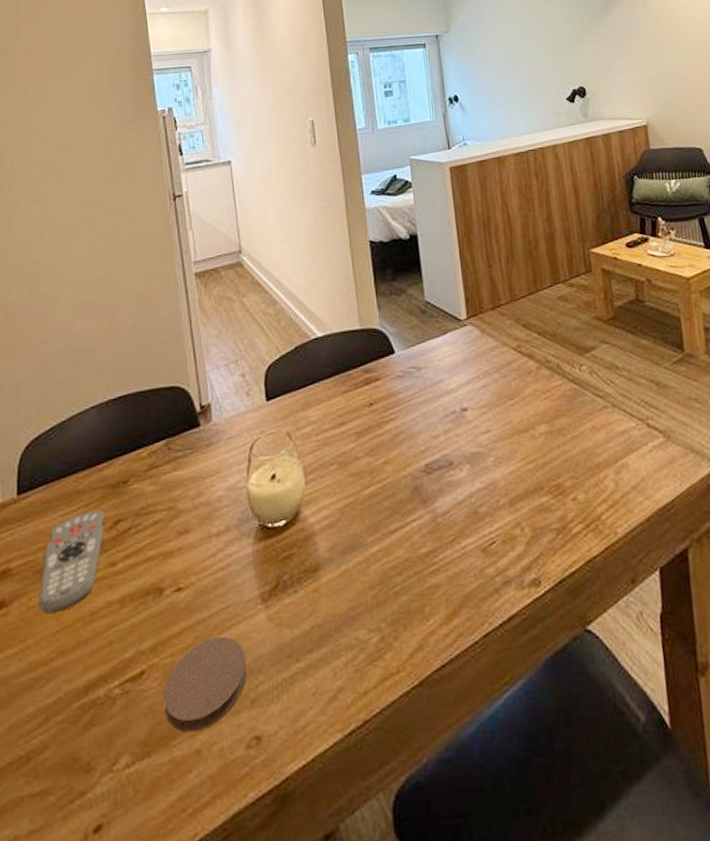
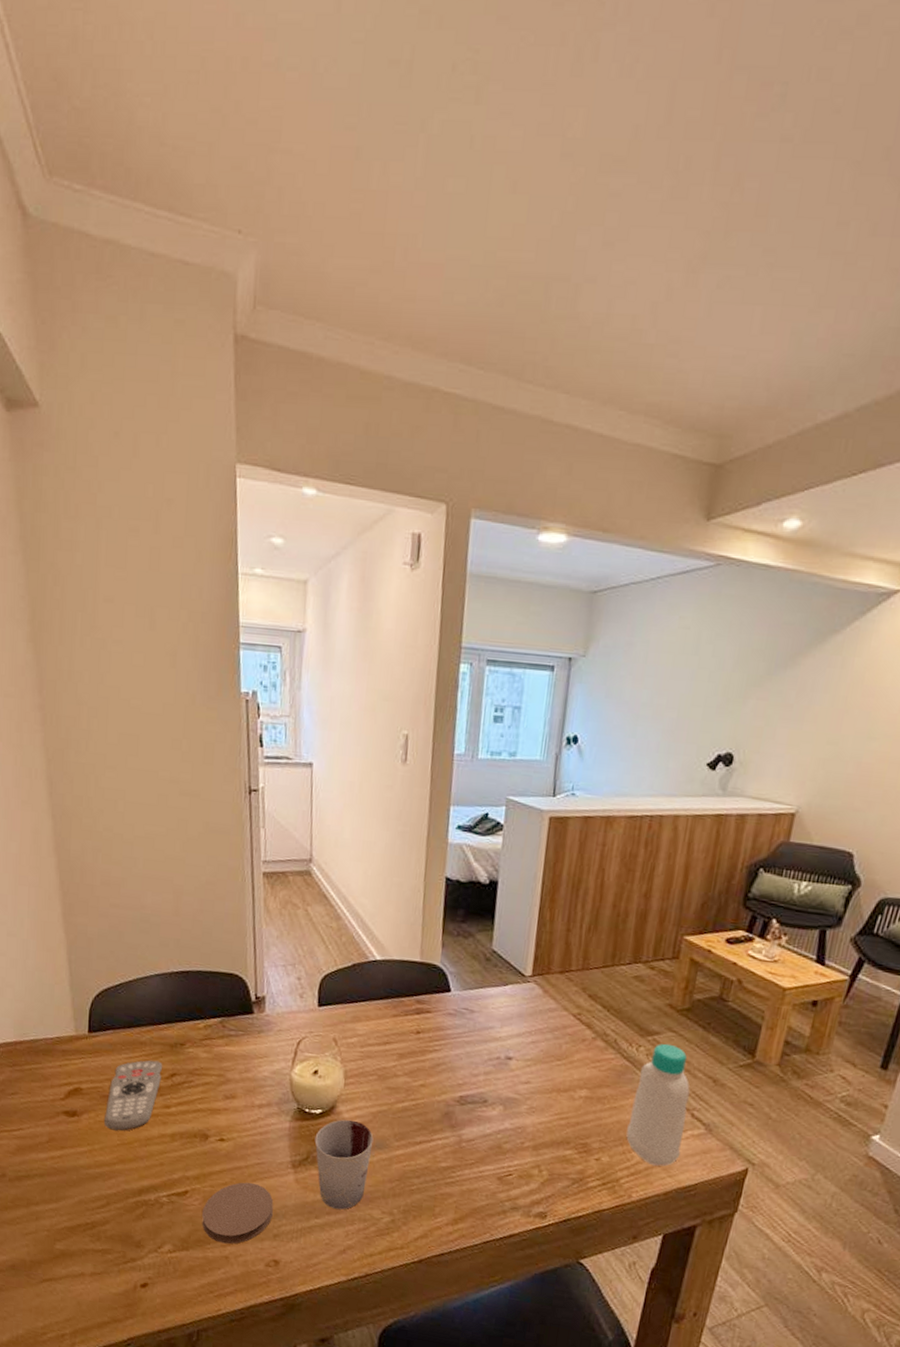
cup: none [282,523,346,643] -> present [314,1119,374,1210]
bottle: none [589,356,650,490] -> present [626,1043,690,1167]

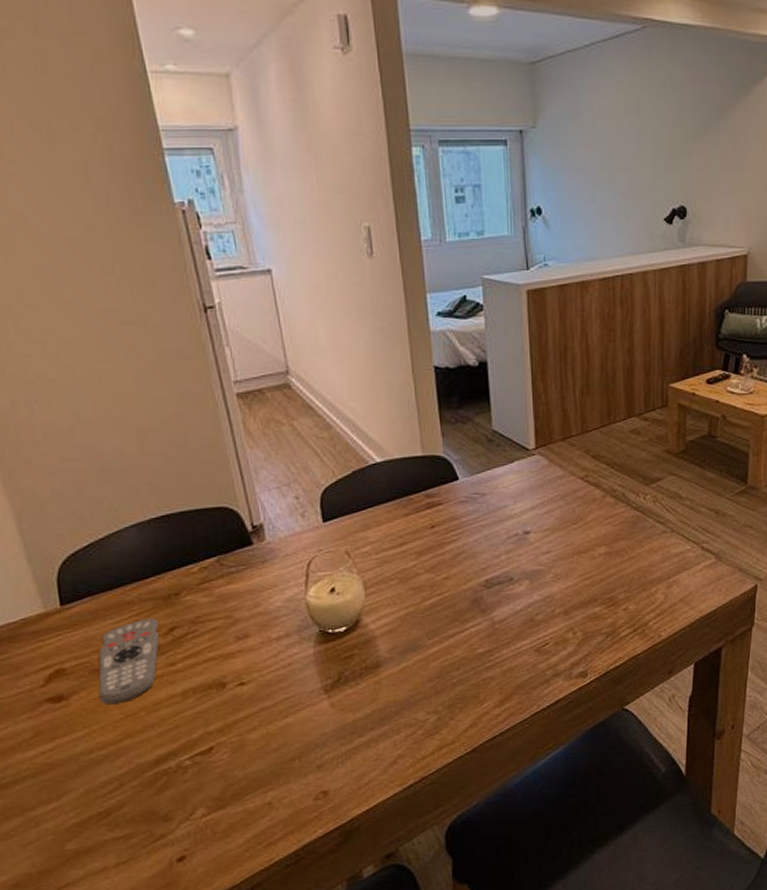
coaster: present [202,1182,274,1244] -> none [233,719,313,791]
cup: present [314,1119,374,1210] -> none [343,629,406,723]
bottle: present [626,1043,690,1167] -> none [647,487,698,602]

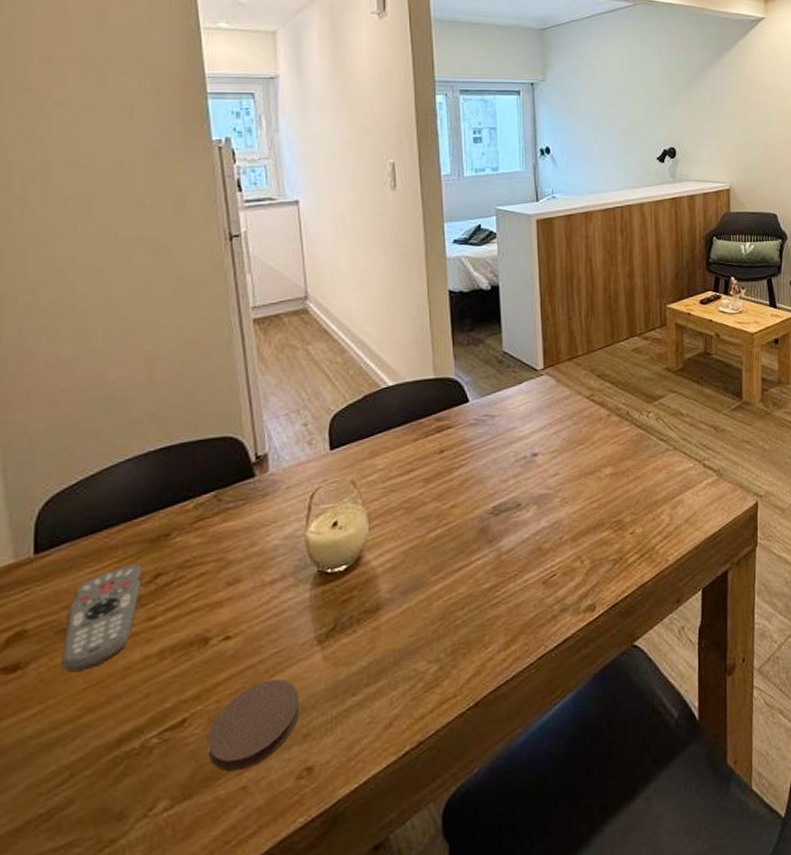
coaster: none [233,719,313,791] -> present [208,678,299,772]

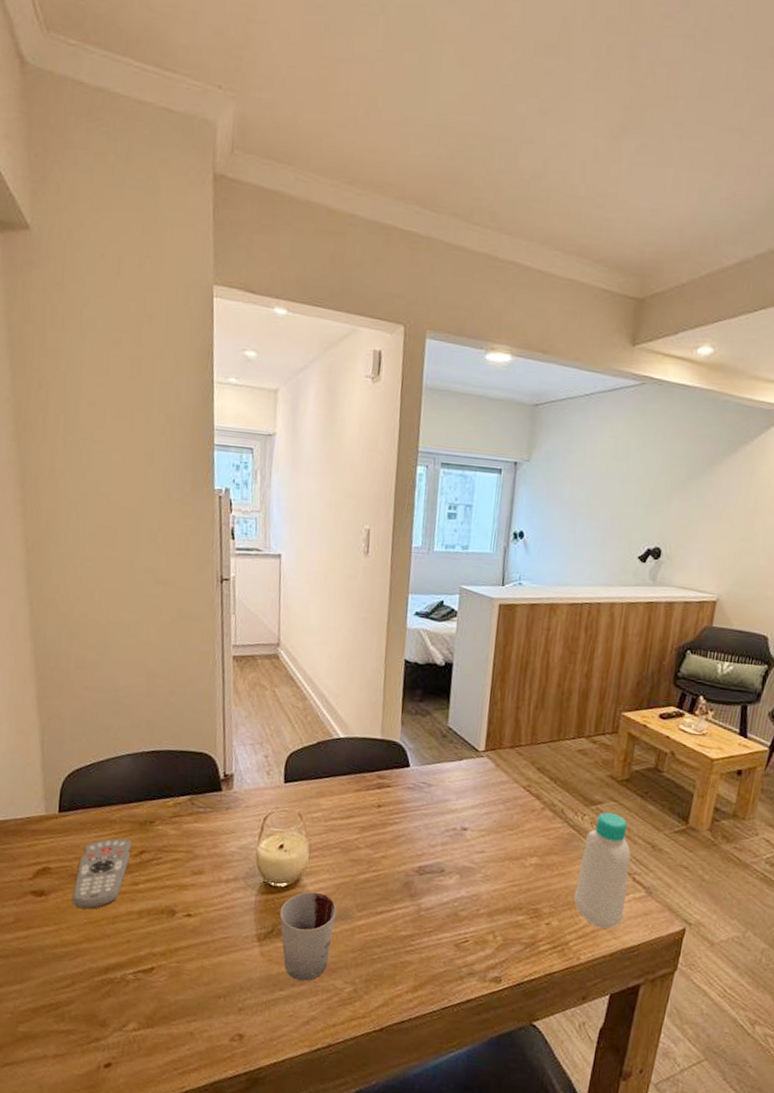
coaster: present [208,678,299,772] -> none [167,956,239,1020]
cup: none [342,566,408,678] -> present [279,892,337,981]
bottle: none [653,404,702,523] -> present [574,812,631,929]

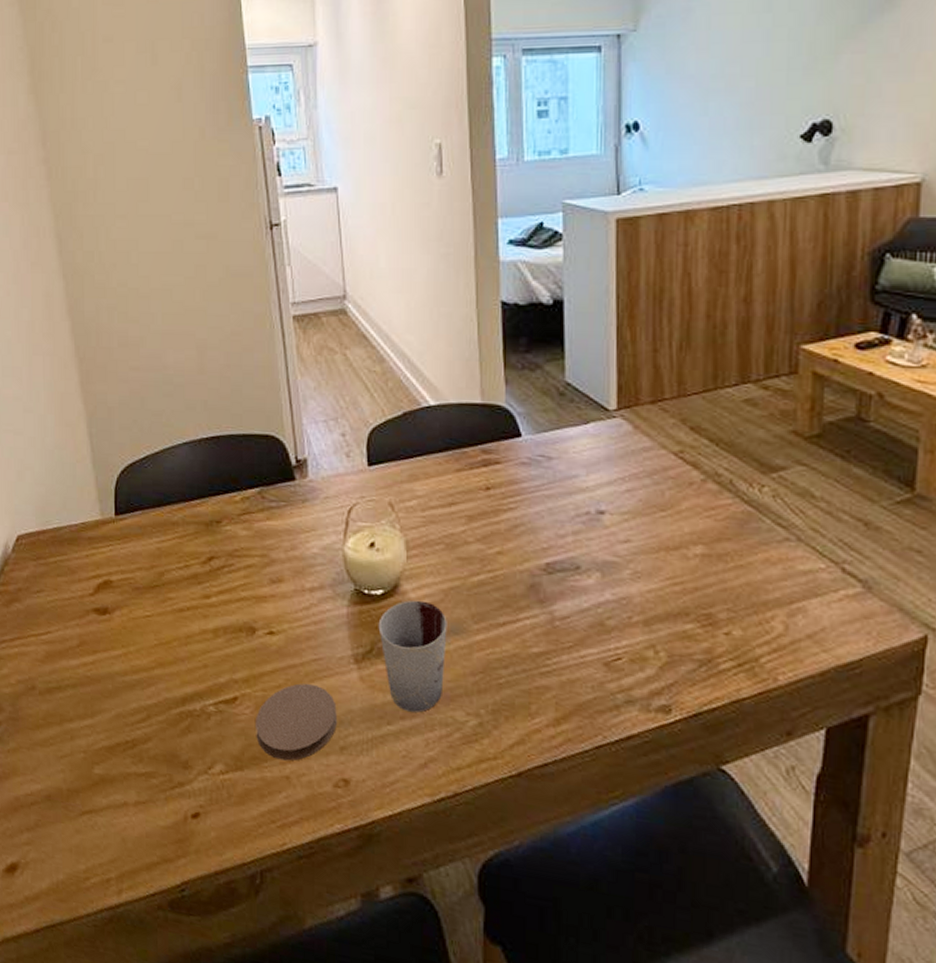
remote control: present [72,838,132,910] -> none [139,542,199,629]
coaster: none [167,956,239,1020] -> present [256,683,337,761]
bottle: present [574,812,631,929] -> none [760,480,836,639]

